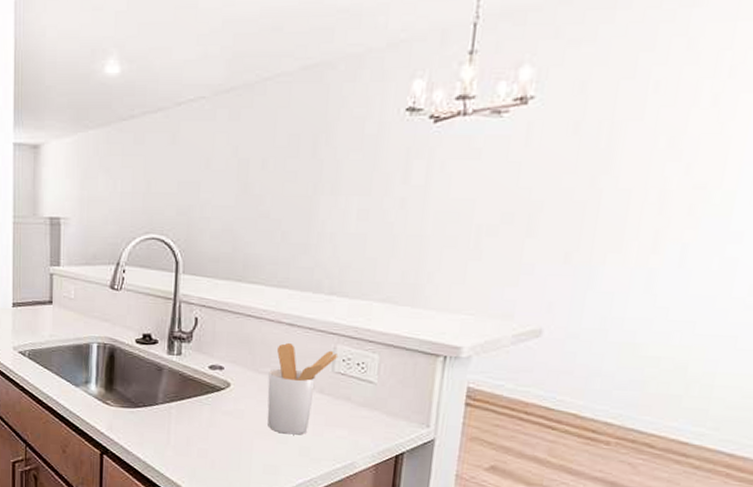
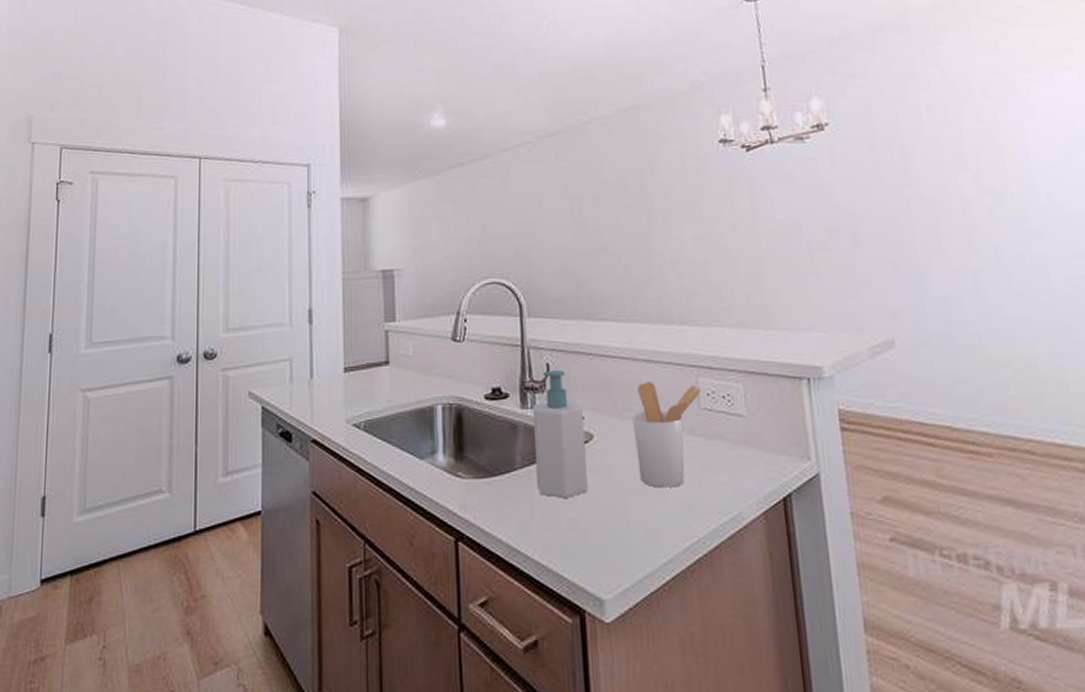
soap bottle: none [174,324,224,432] -> present [533,370,588,498]

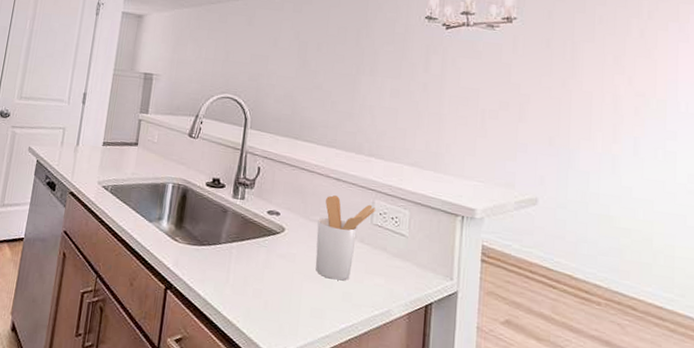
soap bottle: present [533,370,588,498] -> none [234,173,280,273]

